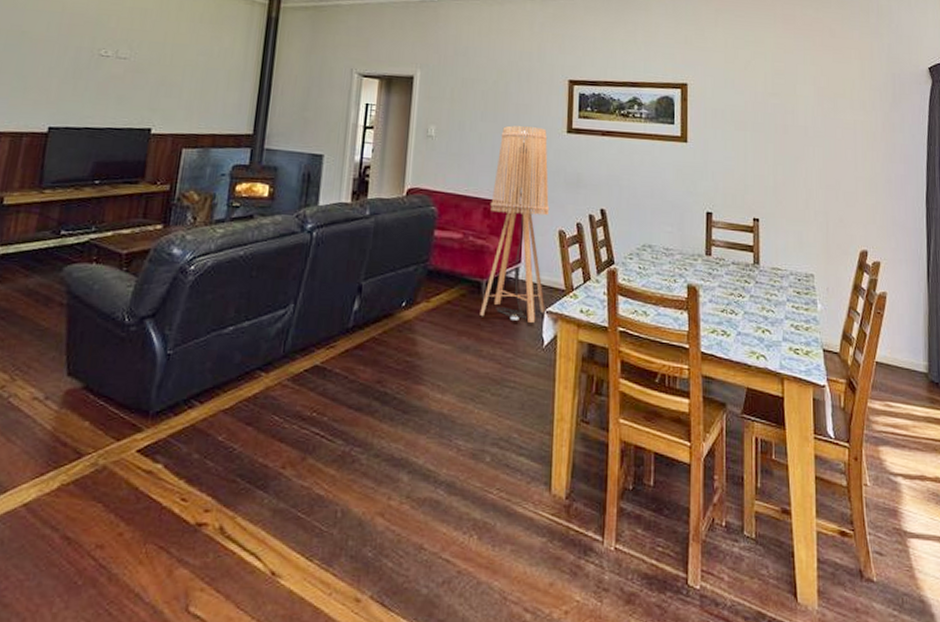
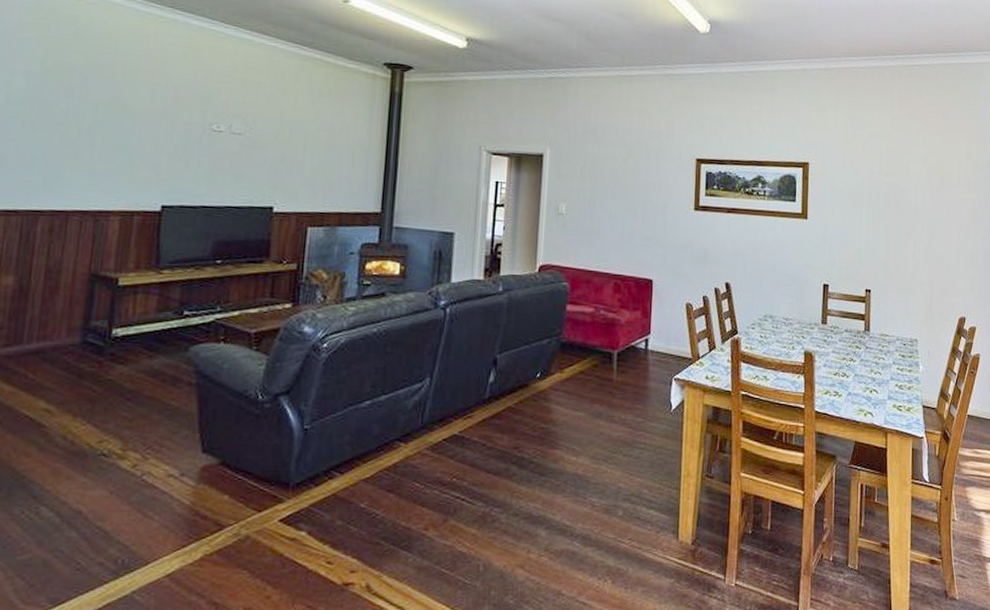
floor lamp: present [480,125,550,323] -> none [612,203,678,389]

